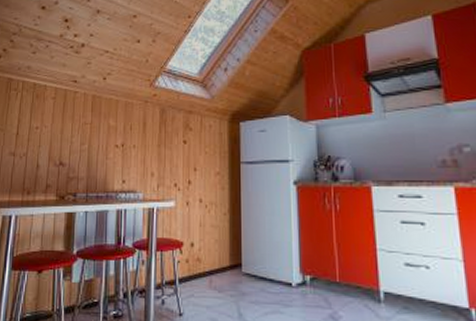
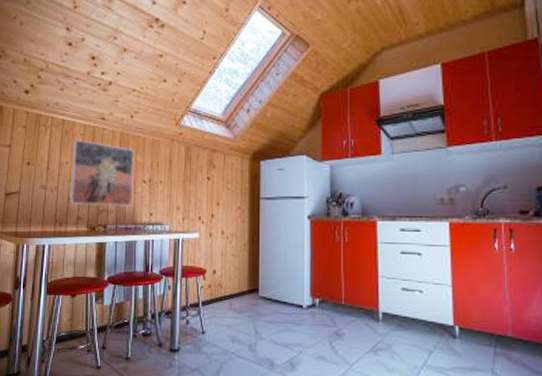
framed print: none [39,104,107,173] -> present [70,140,135,206]

